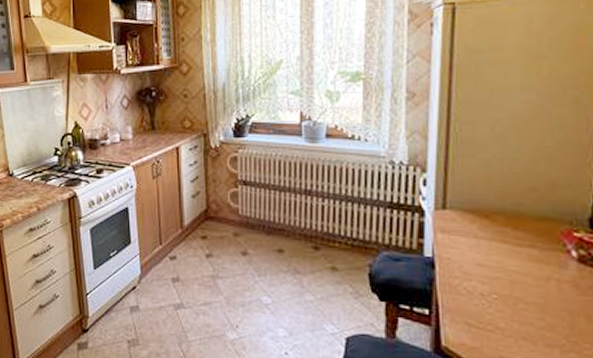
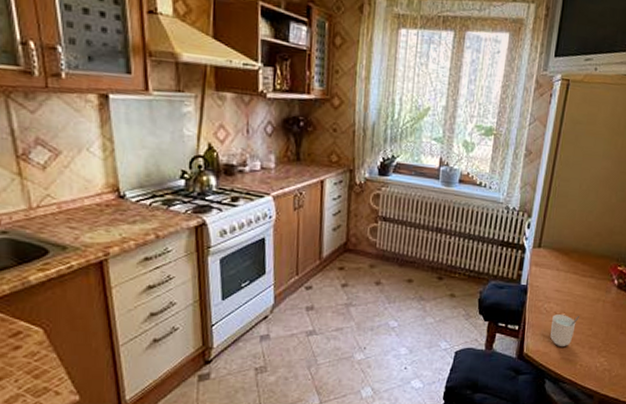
cup: none [478,296,523,342] -> present [550,314,580,347]

